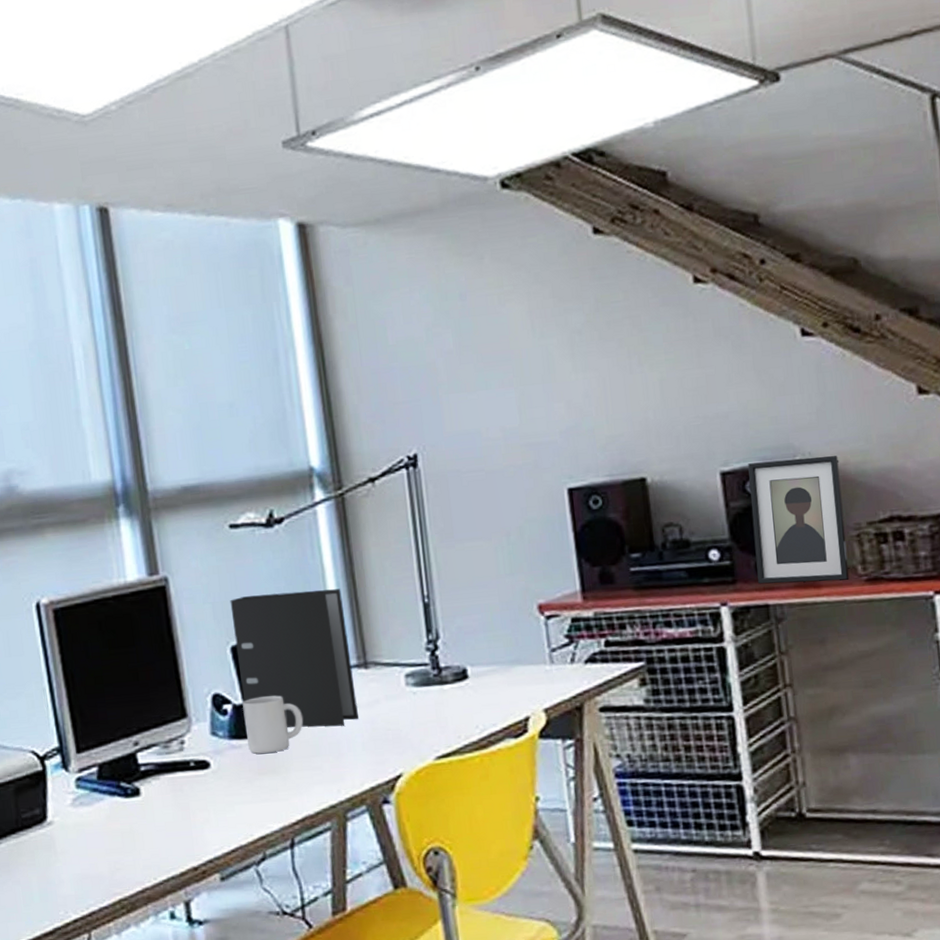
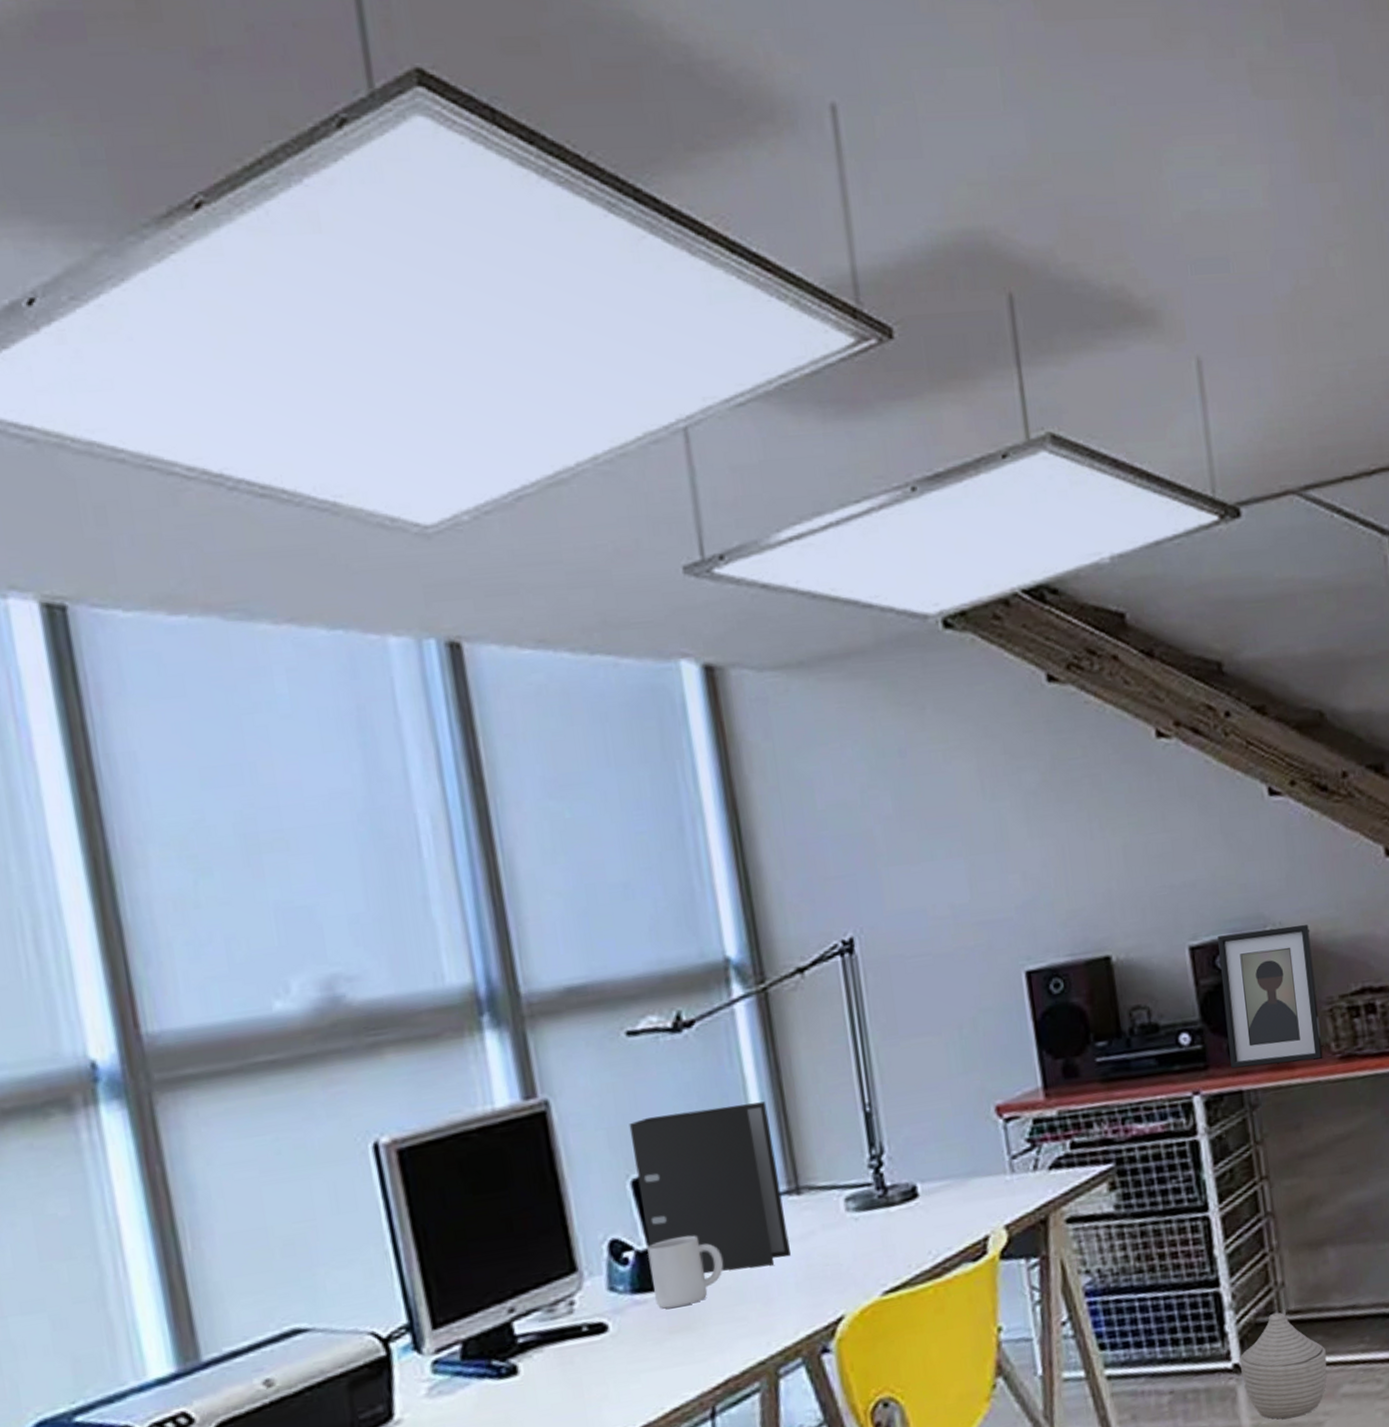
woven basket: none [759,809,846,907] -> present [1239,1312,1327,1420]

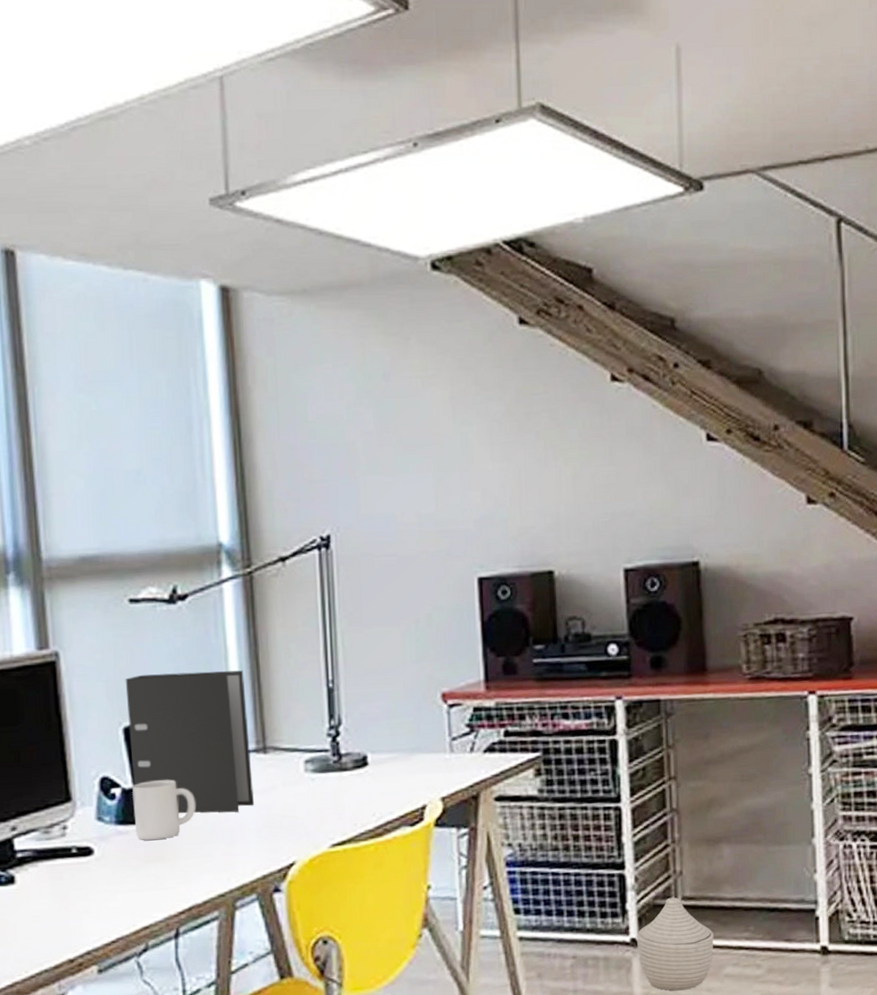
picture frame: present [1217,924,1323,1069] -> none [650,557,735,680]

